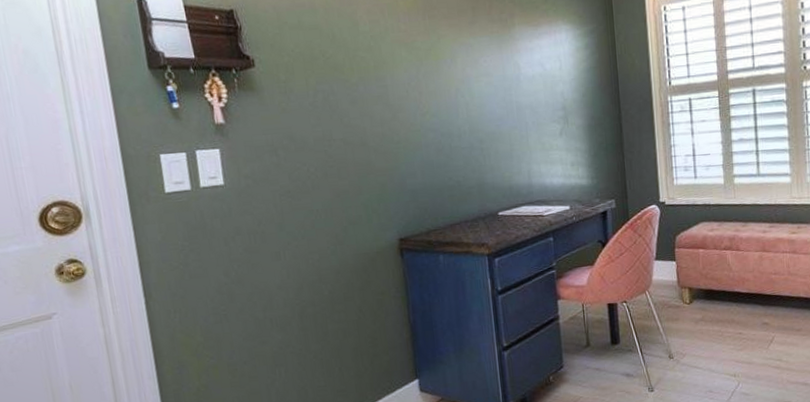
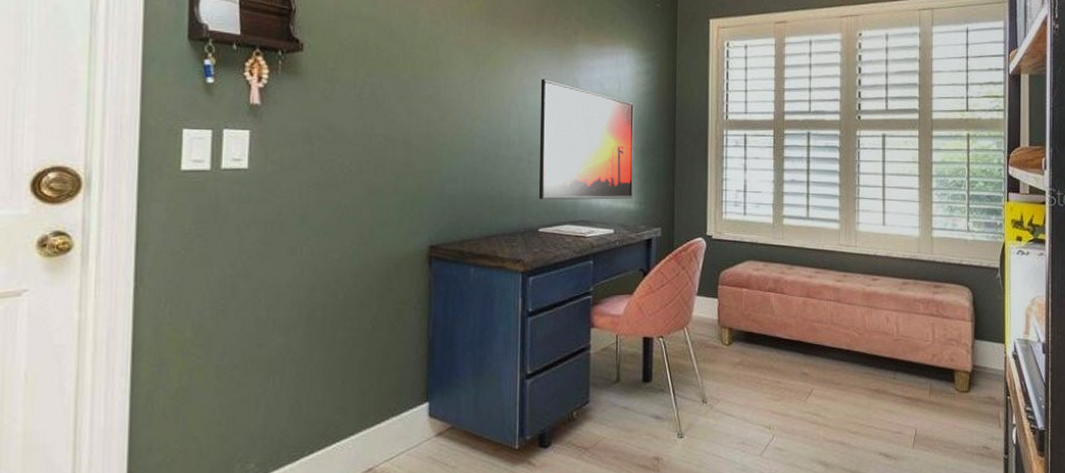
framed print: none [483,66,585,185] -> present [538,79,635,200]

